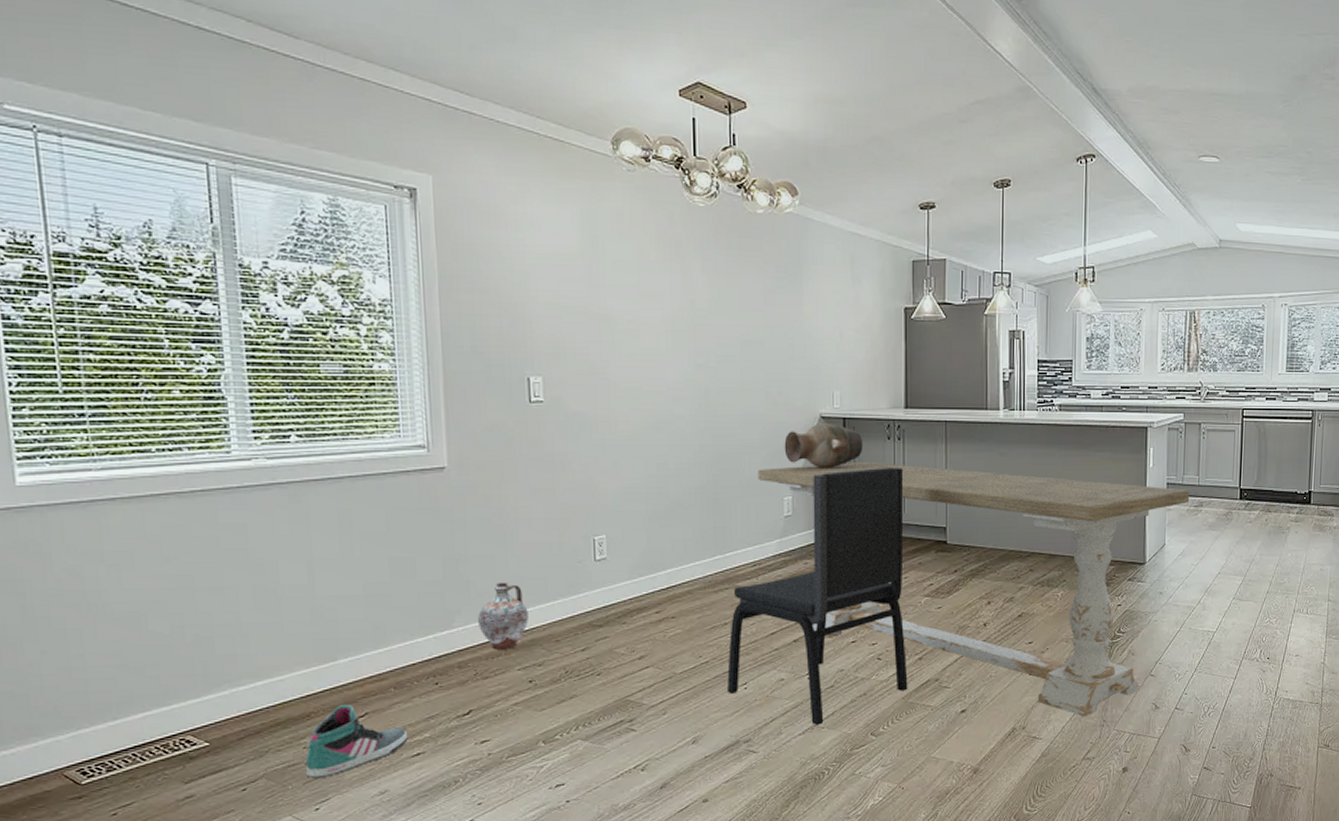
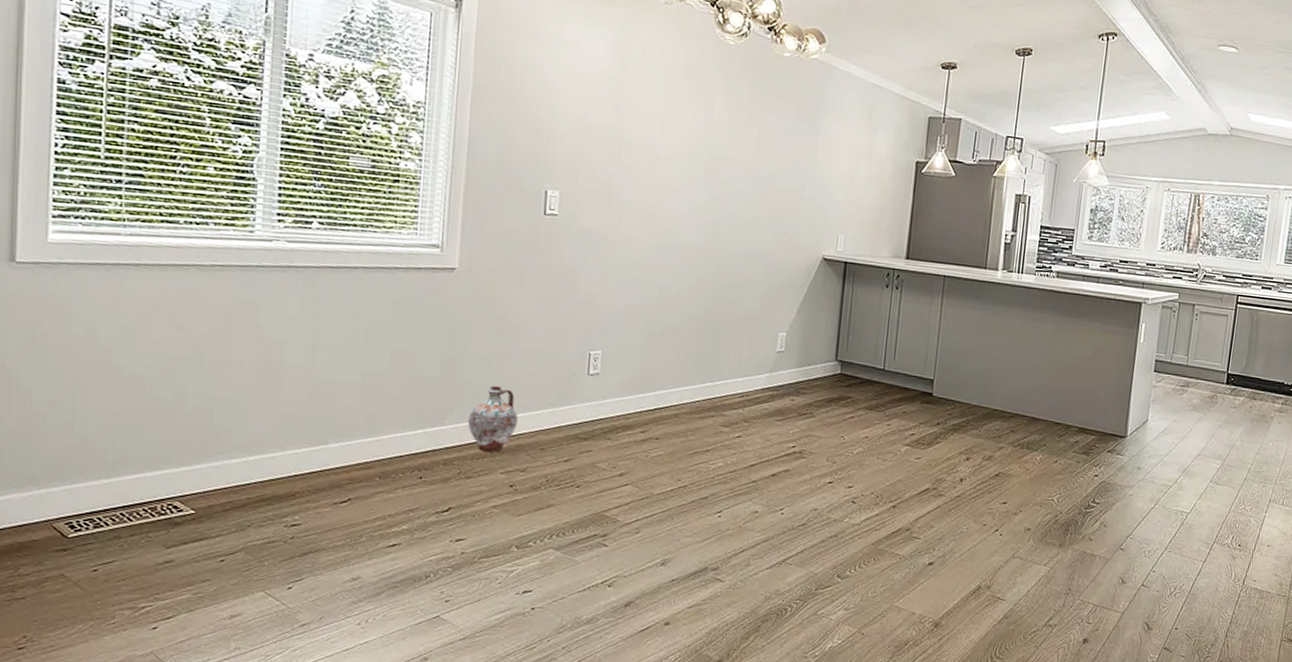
sneaker: present [305,705,408,778] -> none [283,488,387,558]
dining chair: present [727,467,908,725] -> none [702,313,898,561]
dining table: present [758,461,1190,717] -> none [755,303,1178,583]
vase: present [784,423,863,469] -> none [784,265,862,310]

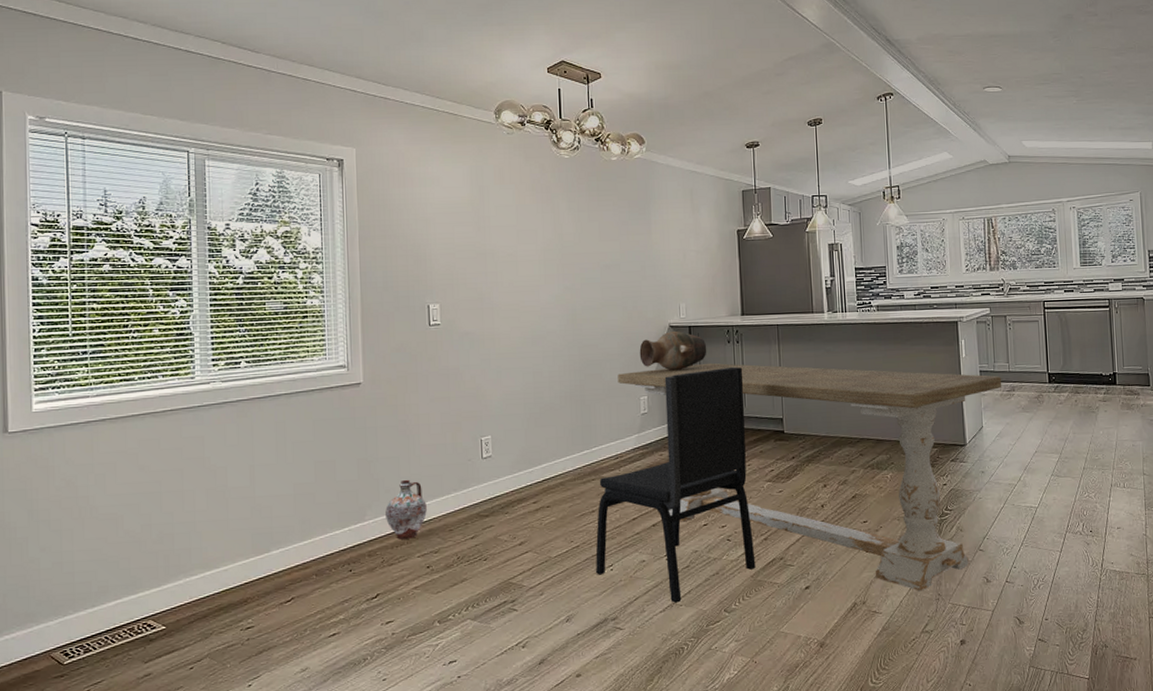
dining chair: none [702,313,898,561] -> present [595,366,756,603]
dining table: none [755,303,1178,583] -> present [617,363,1002,591]
vase: none [784,265,862,310] -> present [639,331,707,371]

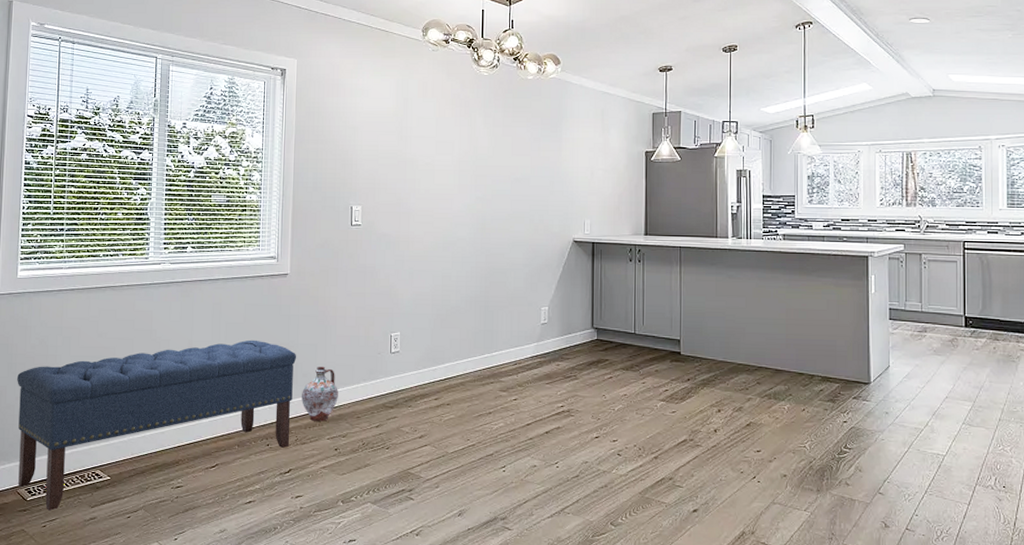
bench: none [41,457,378,673] -> present [17,339,297,511]
dining chair: present [595,366,756,603] -> none [489,285,645,510]
dining table: present [617,363,1002,591] -> none [521,279,913,528]
vase: present [639,331,707,371] -> none [543,246,609,285]

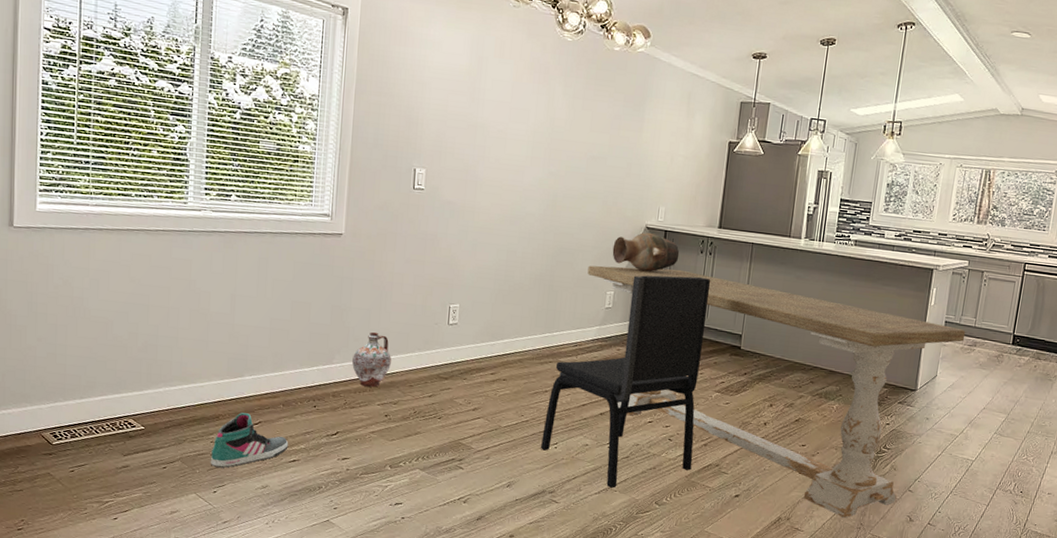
bench: present [17,339,297,511] -> none [38,299,349,456]
sneaker: none [171,456,244,514] -> present [210,413,289,468]
dining chair: none [489,285,645,510] -> present [541,275,711,488]
dining table: none [521,279,913,528] -> present [587,265,966,518]
vase: none [543,246,609,285] -> present [612,233,680,272]

